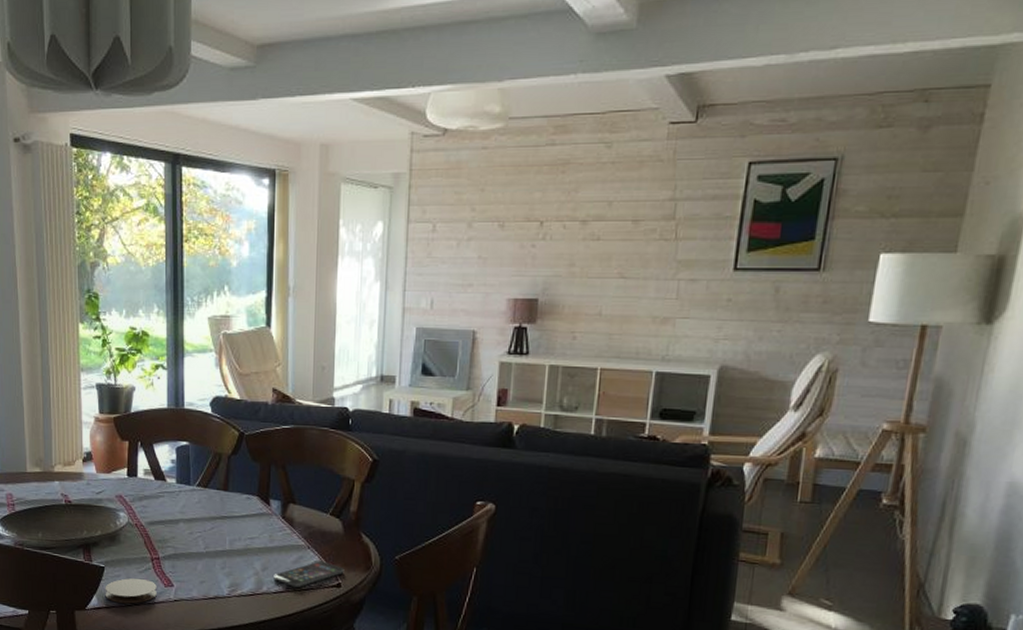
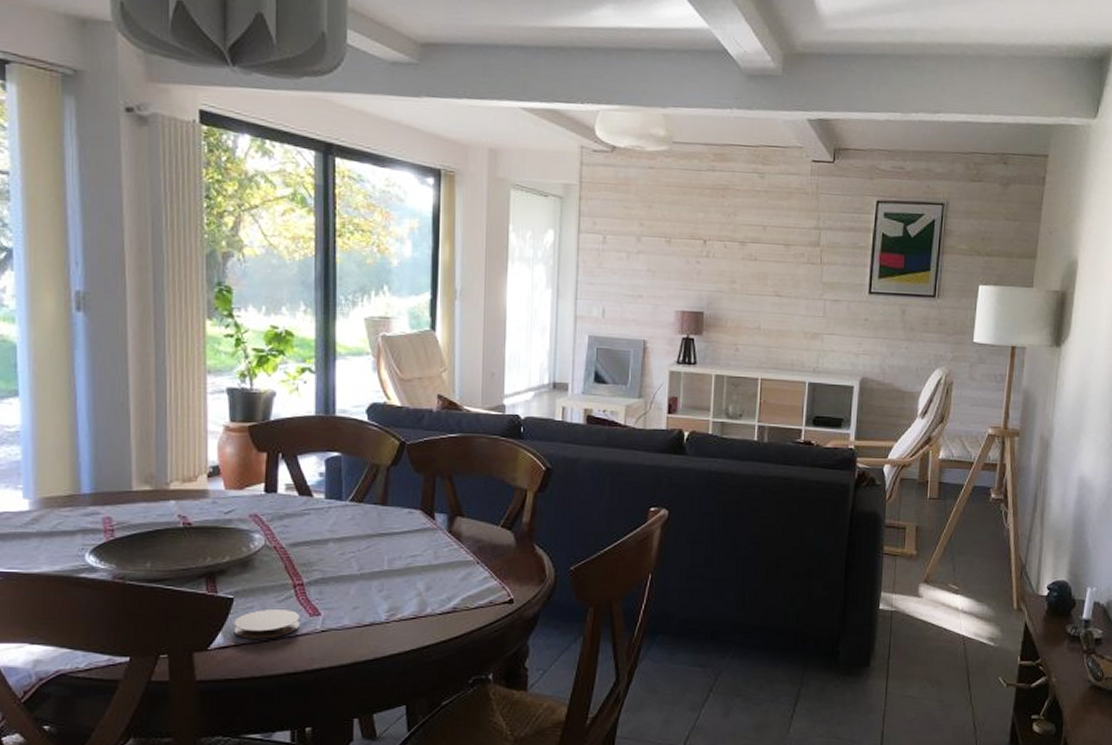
smartphone: present [273,561,344,588] -> none [439,576,517,606]

